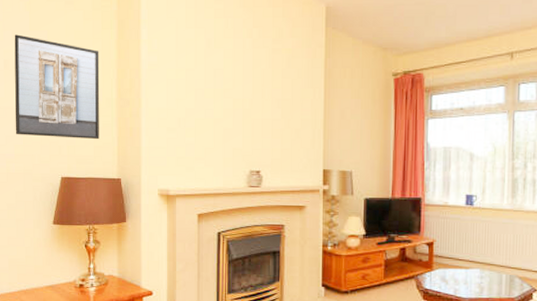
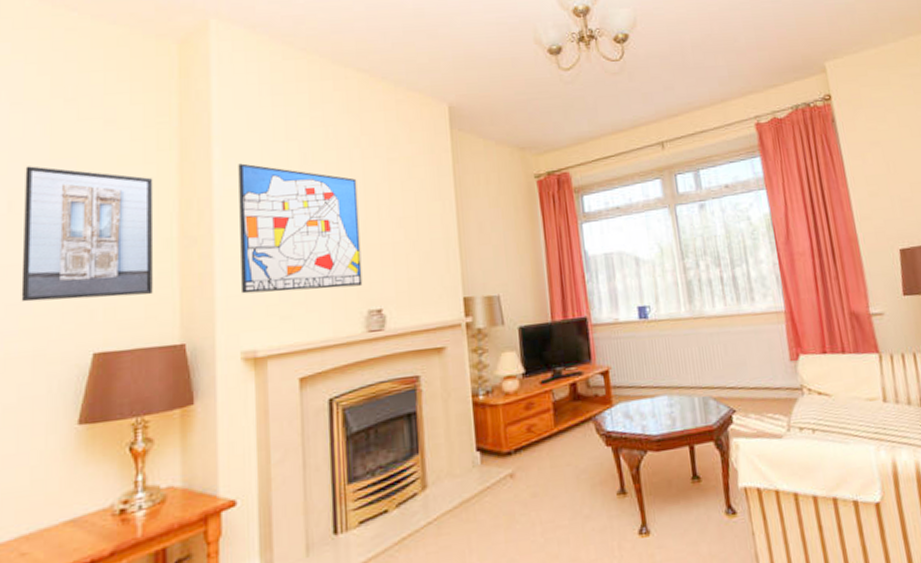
wall art: none [159,44,247,151] -> present [238,163,363,294]

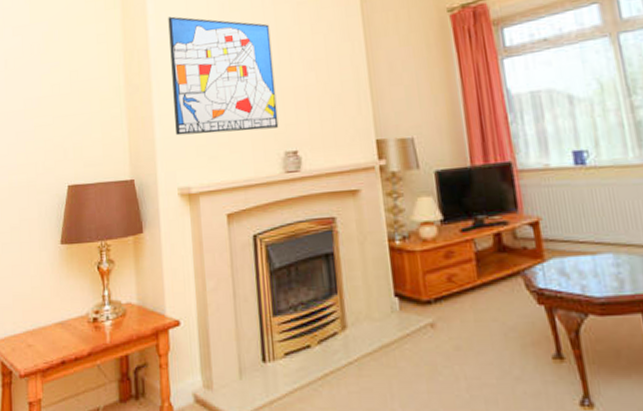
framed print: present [21,166,154,302] -> none [14,29,108,142]

